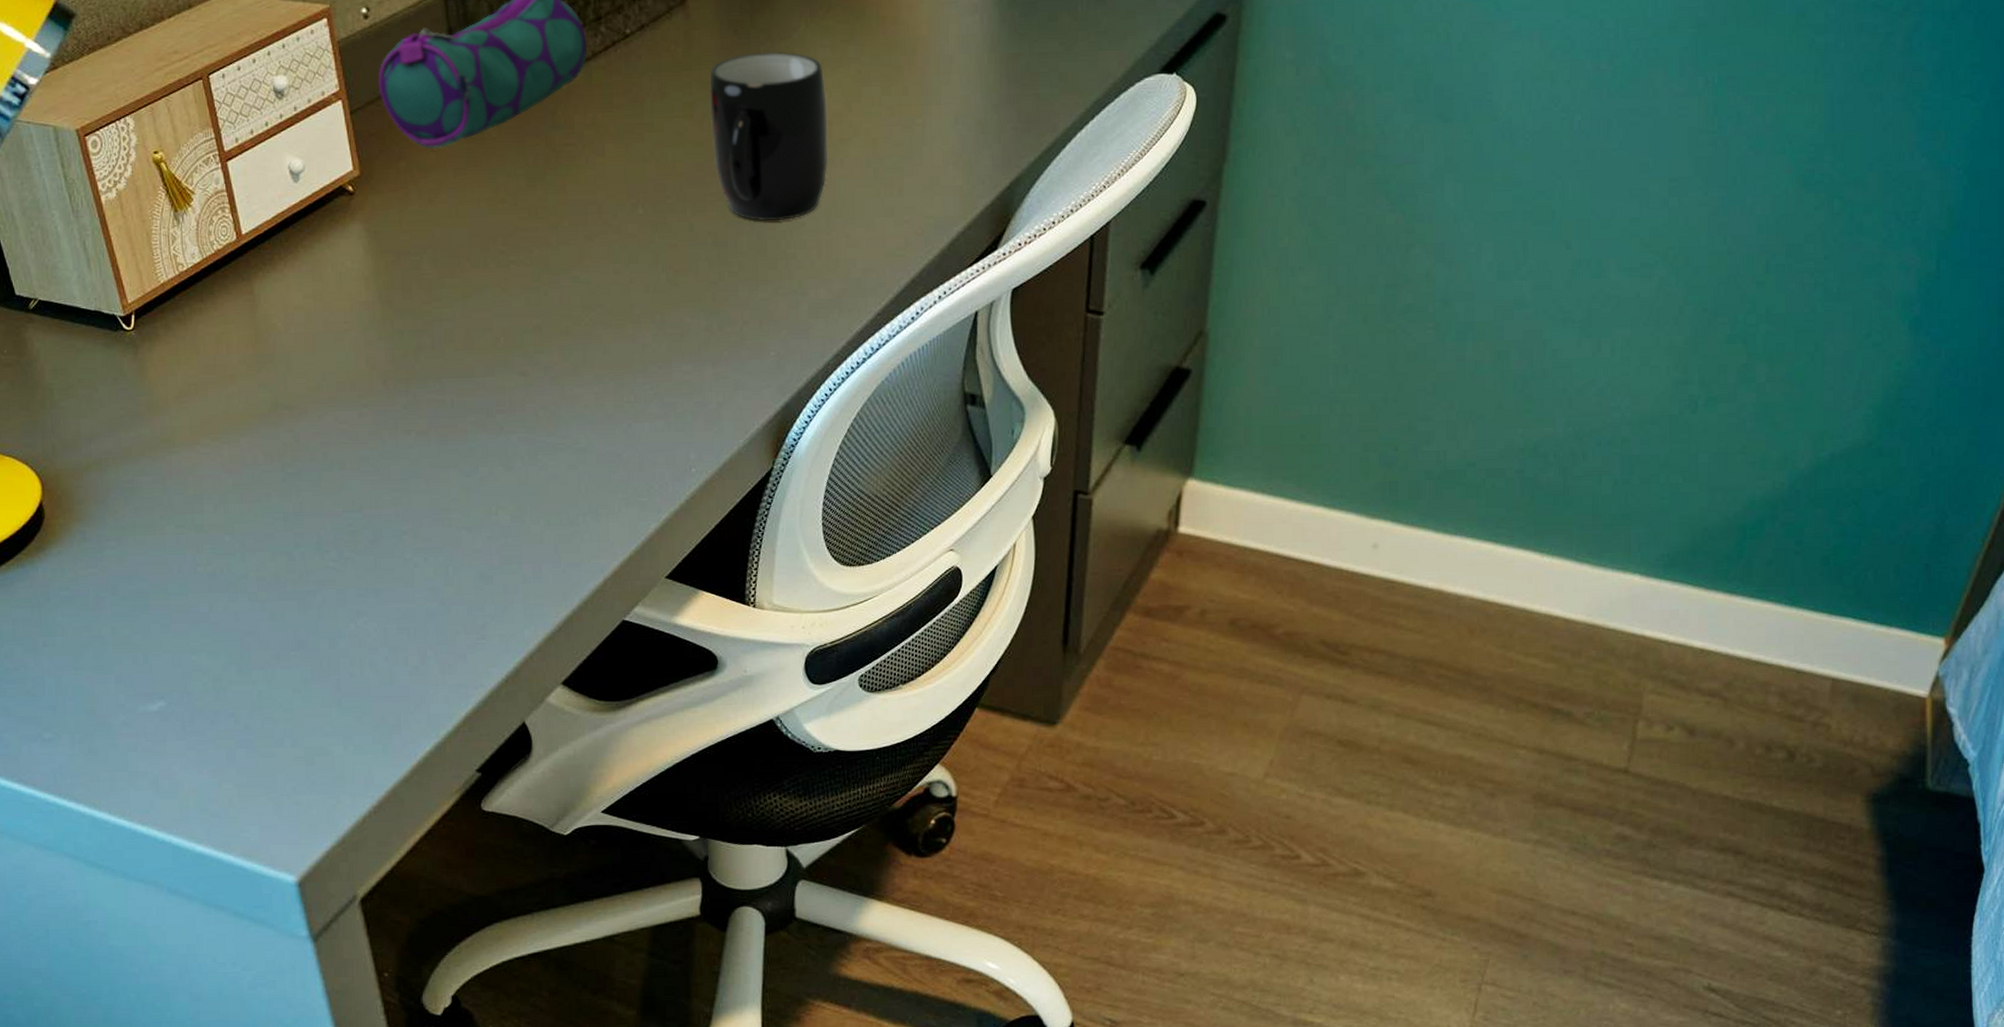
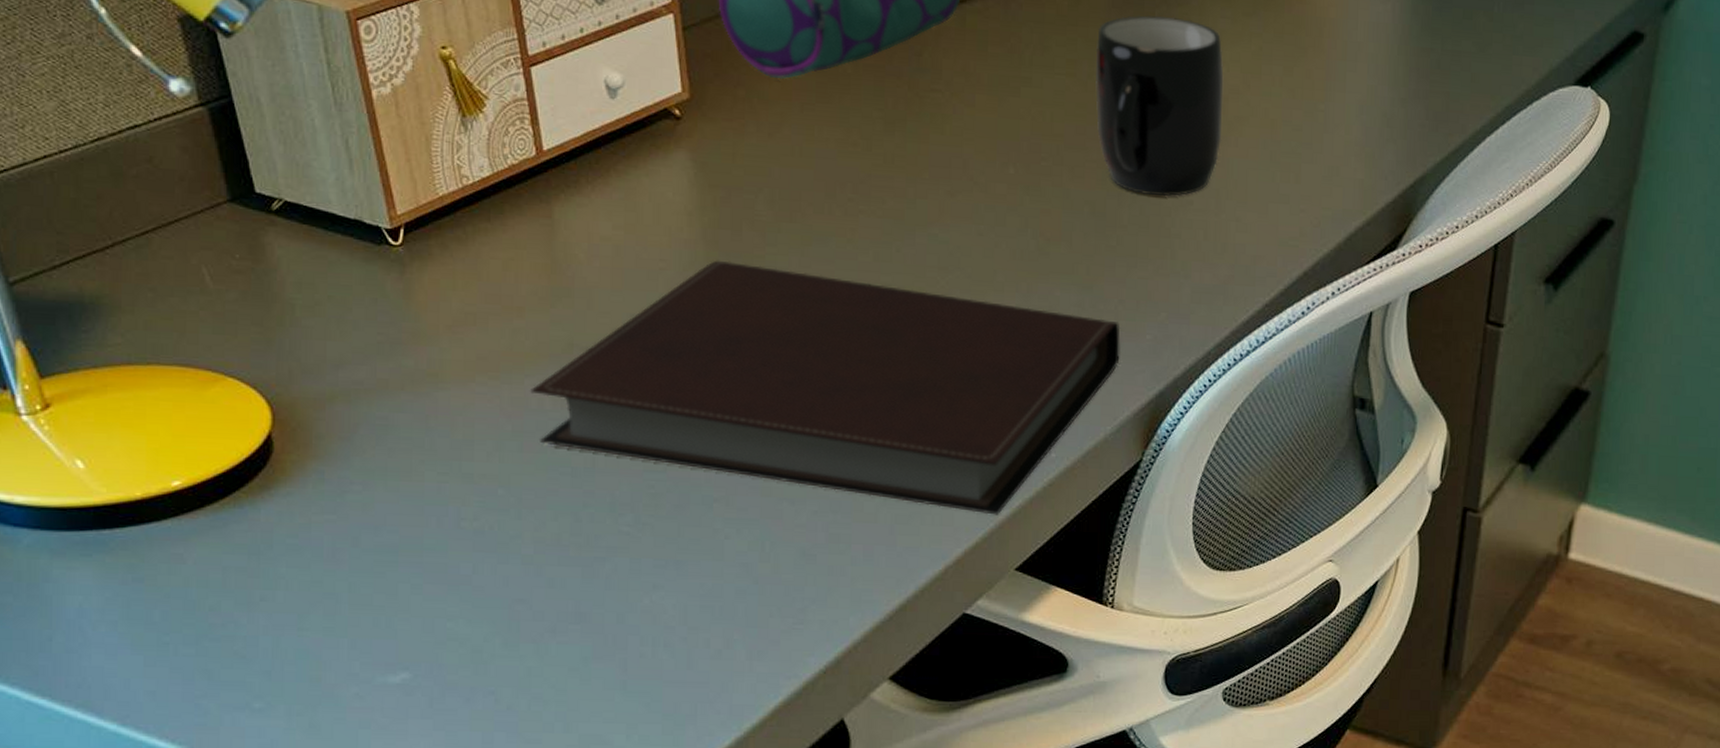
notebook: none [245,317,748,529] -> present [530,260,1121,515]

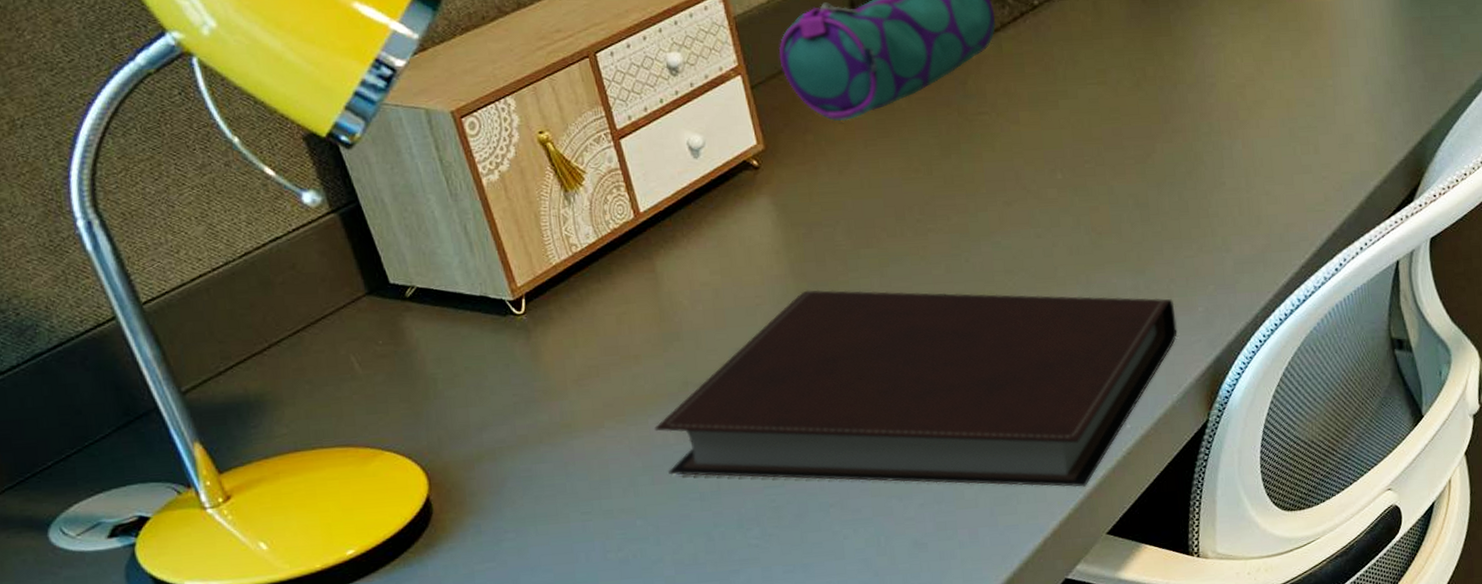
mug: present [1095,15,1224,197] -> none [1121,19,1245,182]

